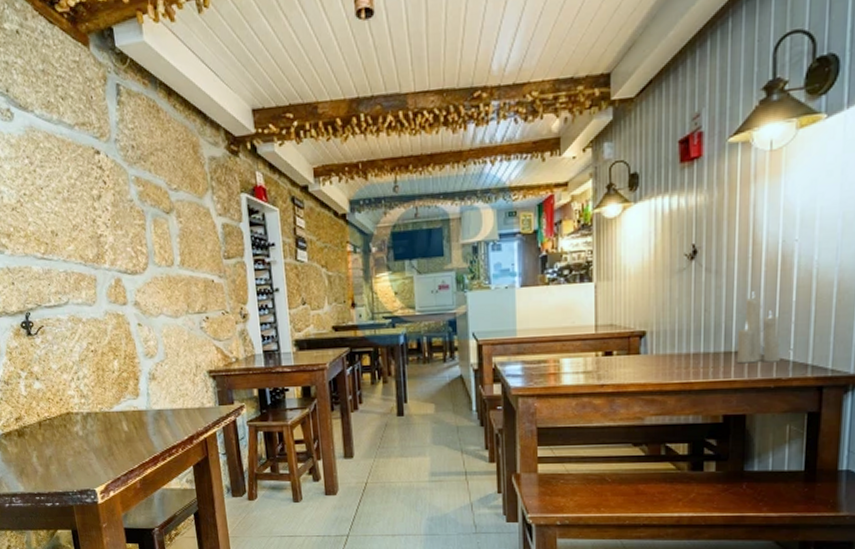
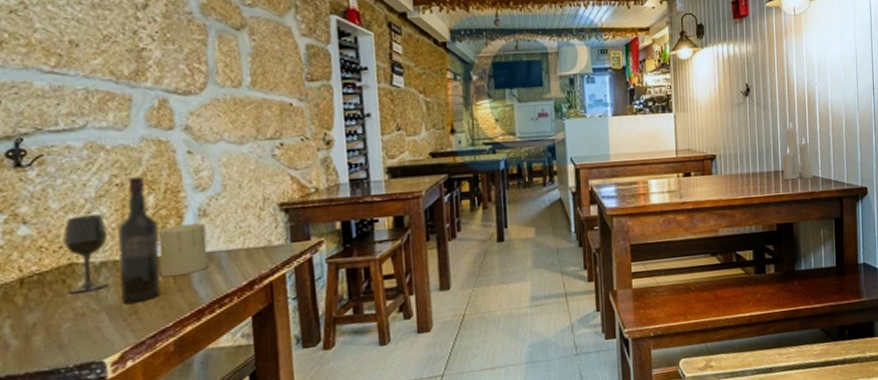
wine glass: none [61,375,94,436] -> present [63,214,109,294]
wine bottle: none [96,344,128,447] -> present [118,176,161,304]
candle: none [122,385,159,428] -> present [158,223,208,278]

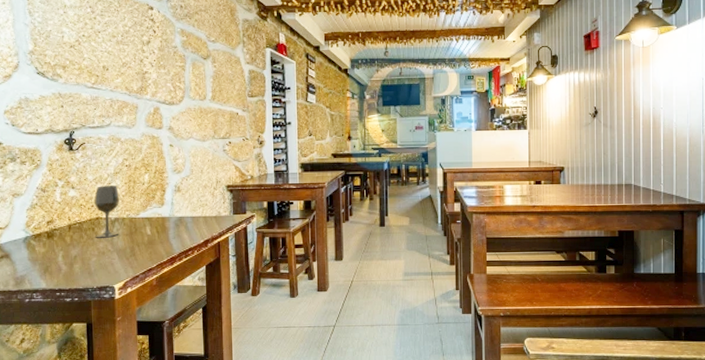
wine bottle: present [118,176,161,304] -> none [125,160,150,248]
candle: present [158,223,208,278] -> none [150,196,180,232]
candle: present [782,122,814,181] -> none [626,142,656,193]

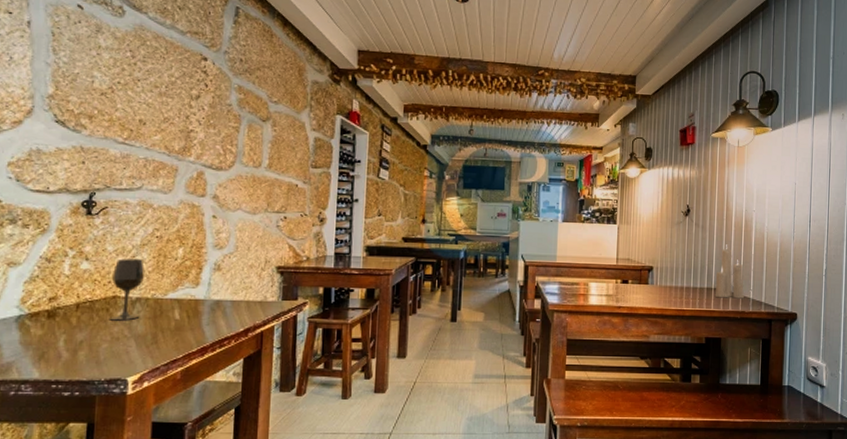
candle: none [626,142,656,193] -> present [714,244,745,299]

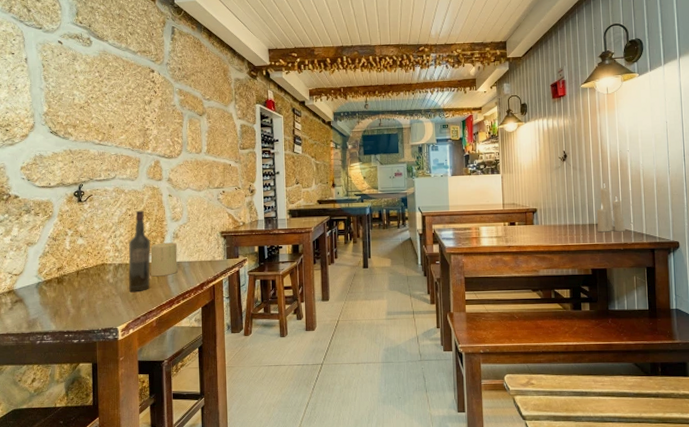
wine glass: present [109,259,145,321] -> none [100,233,123,283]
wine bottle: none [146,231,182,334] -> present [128,210,151,292]
candle: none [180,275,218,317] -> present [150,242,178,277]

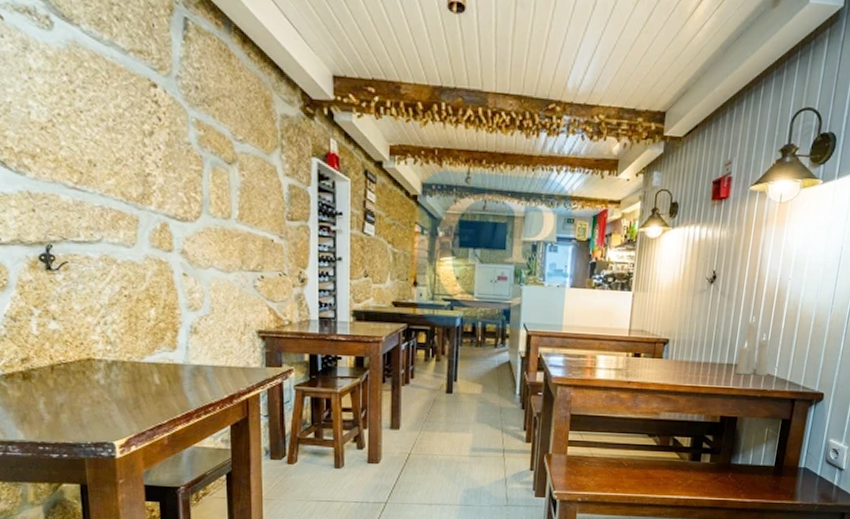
wine bottle: present [128,210,151,292] -> none [126,290,159,399]
candle: present [150,242,178,277] -> none [157,338,197,382]

